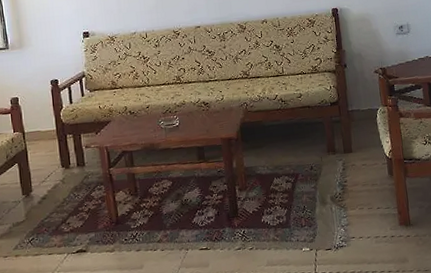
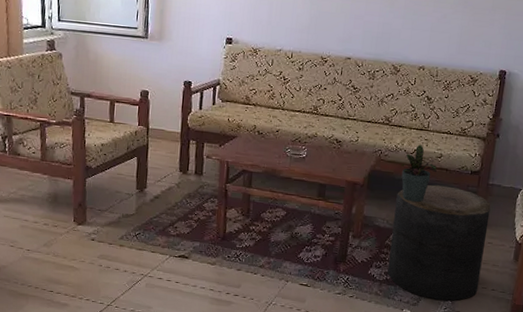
potted plant: none [267,89,300,144] -> present [400,144,438,203]
stool: none [270,121,365,232] -> present [387,184,491,301]

